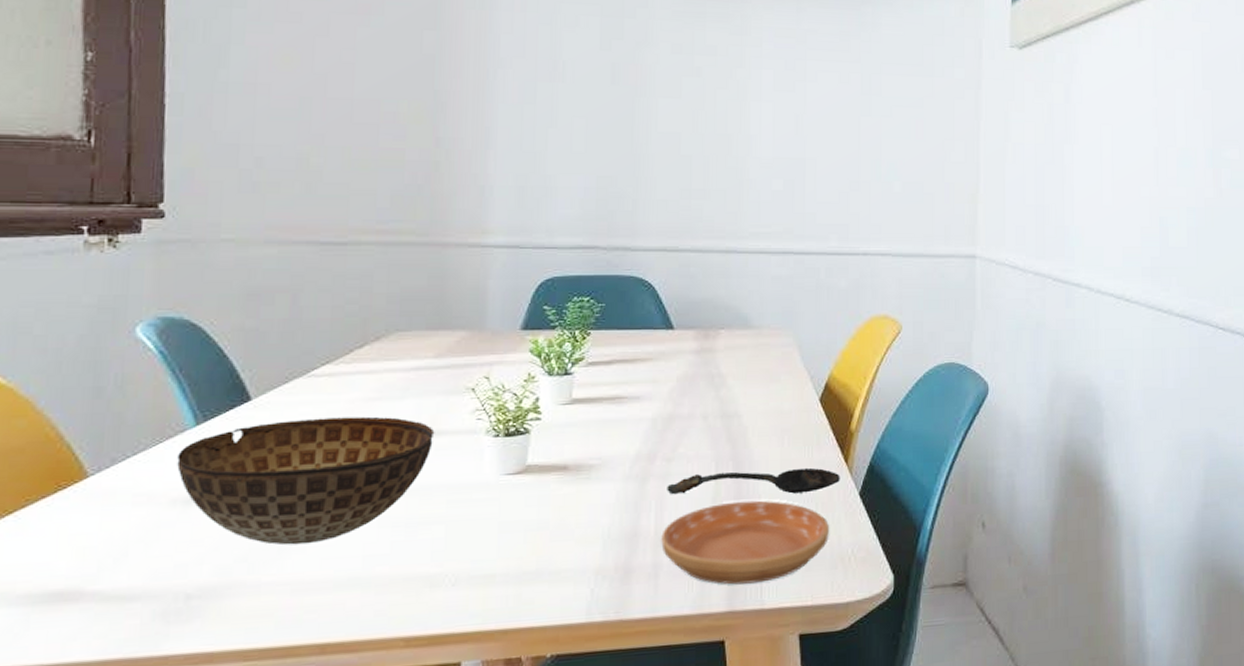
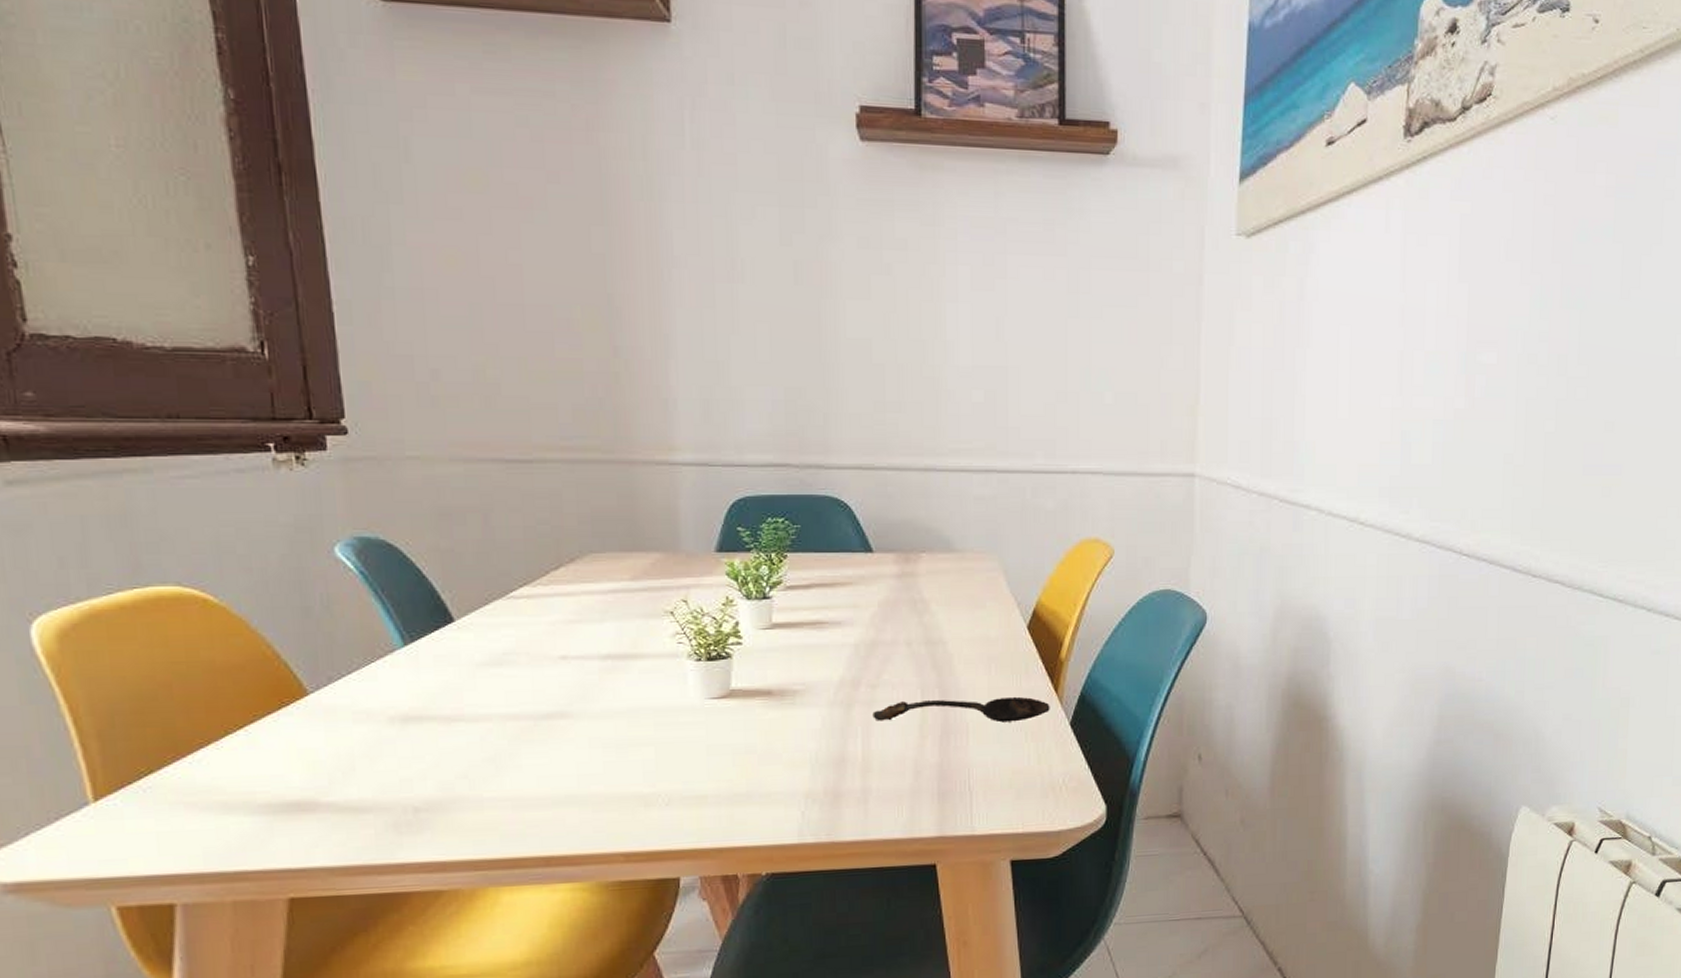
bowl: present [177,416,435,546] -> none [390,639,637,763]
saucer: present [661,500,830,585] -> none [869,728,1040,811]

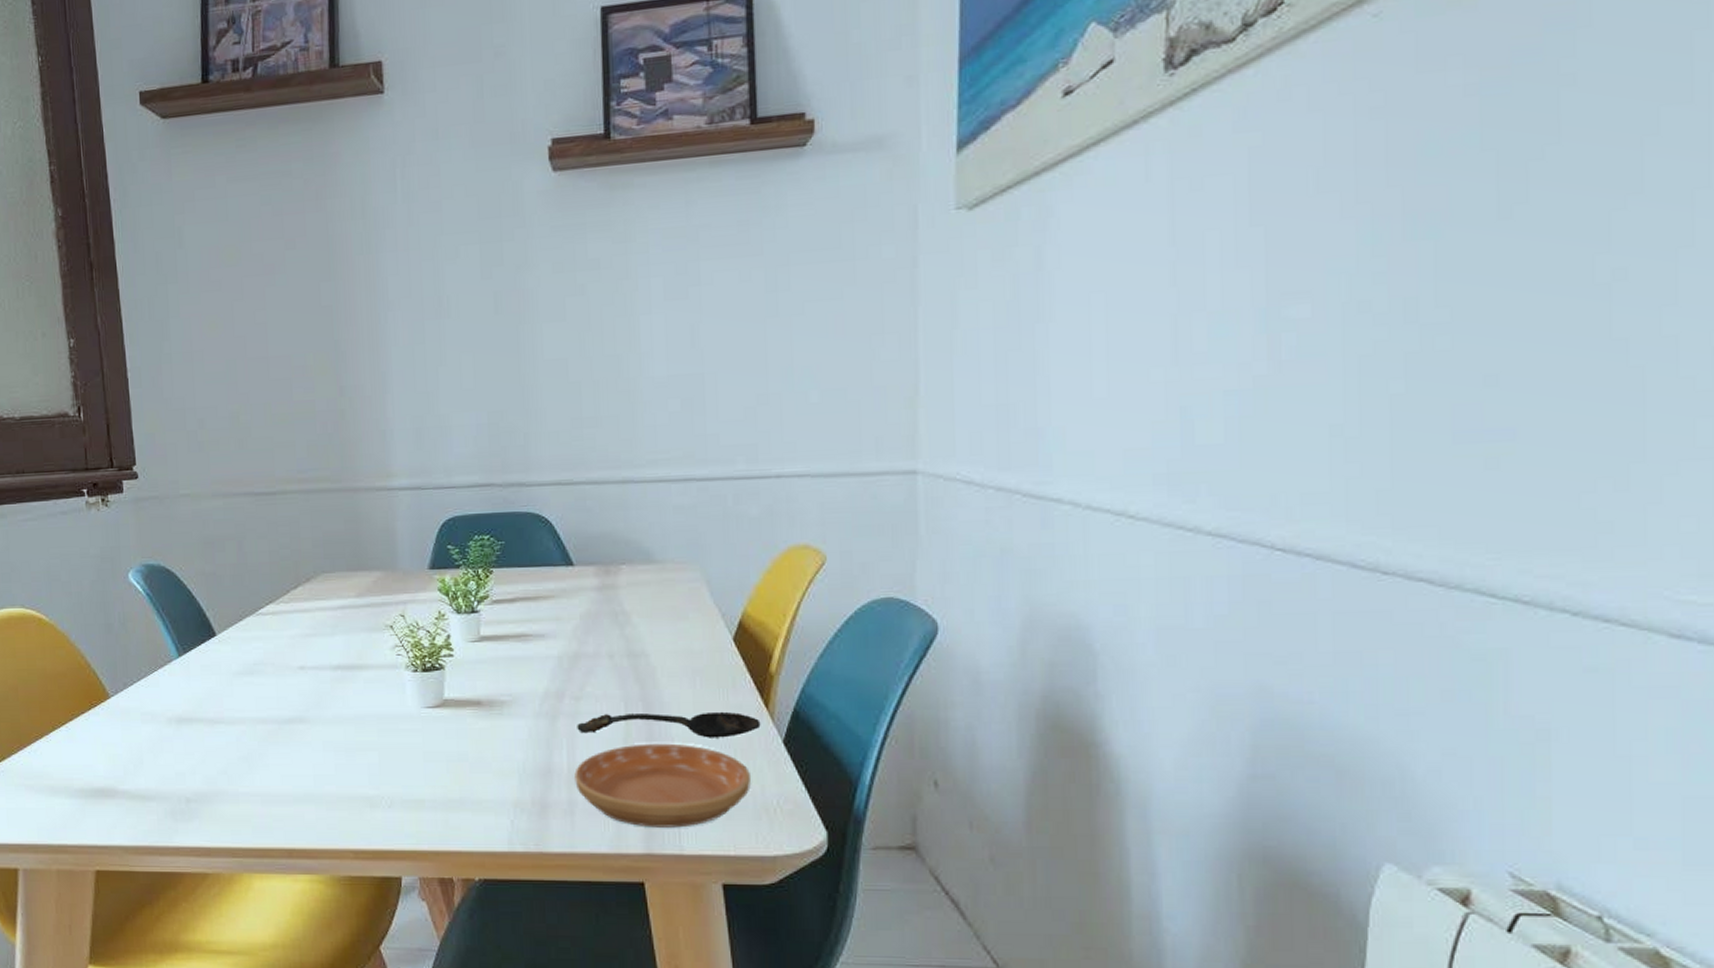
saucer: none [869,728,1040,811] -> present [574,743,752,828]

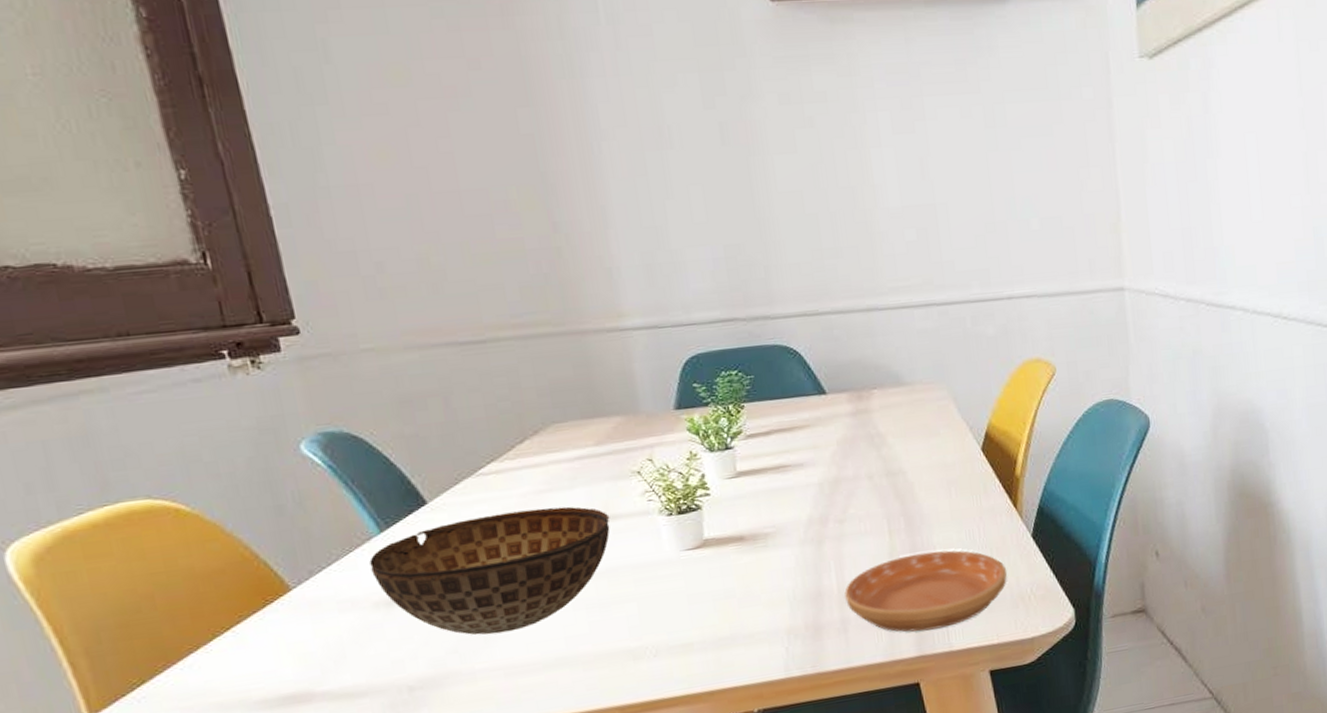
bowl: none [168,651,363,762] -> present [369,506,610,635]
spoon: present [577,711,761,738] -> none [843,515,1012,554]

